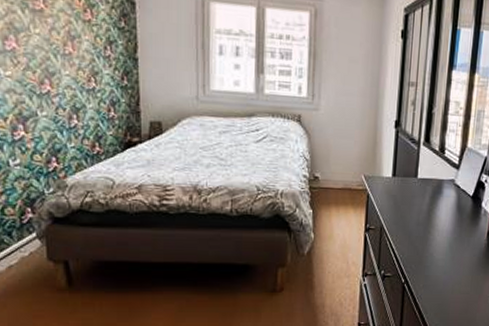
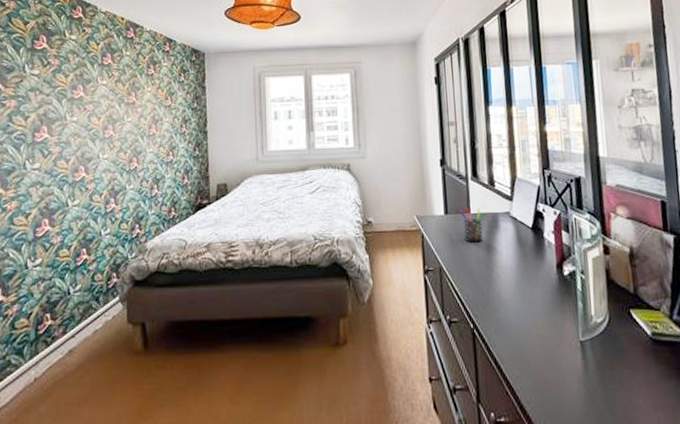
pen holder: none [407,171,430,206] -> present [459,207,484,243]

